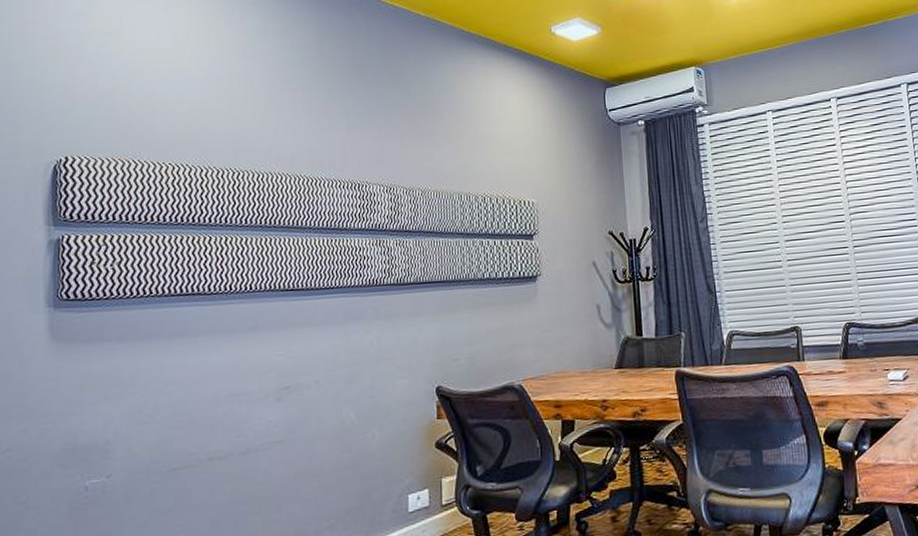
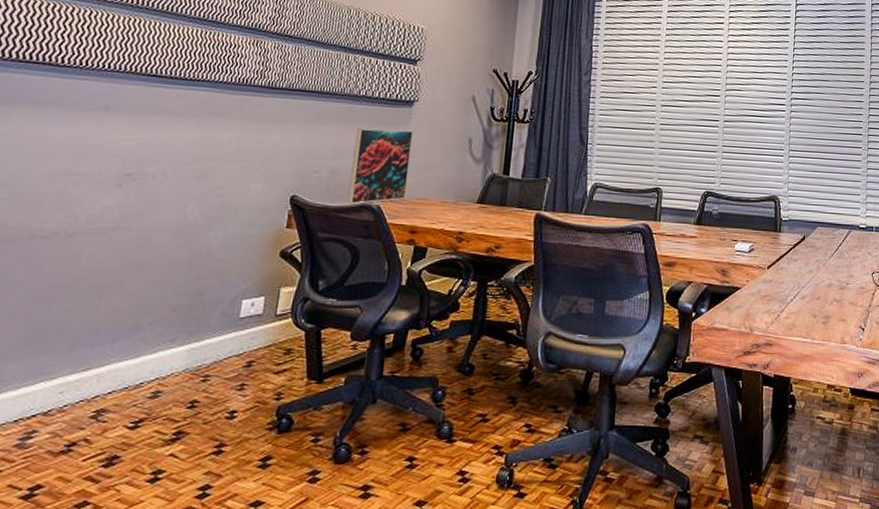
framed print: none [487,305,545,386] -> present [346,129,413,204]

